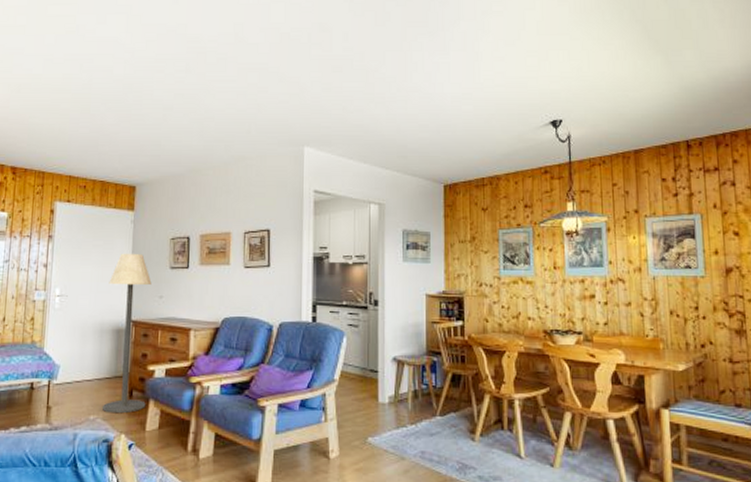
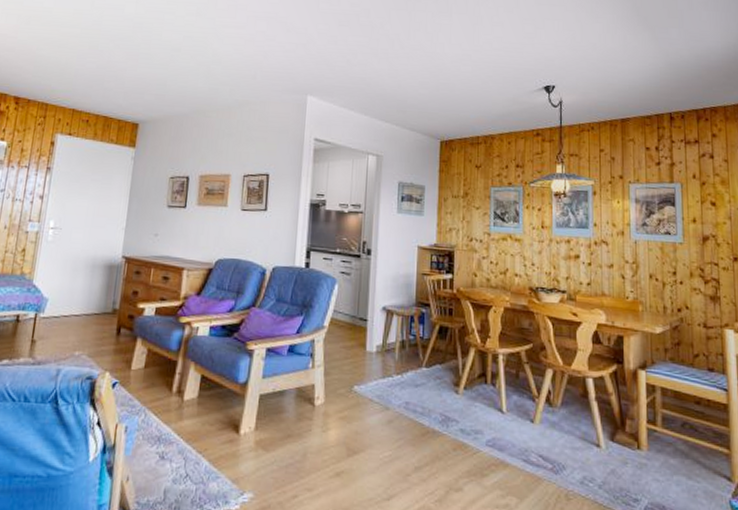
floor lamp: present [103,253,152,414] -> none [89,189,148,351]

